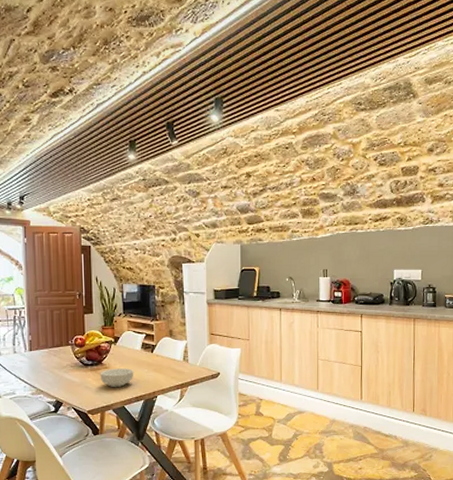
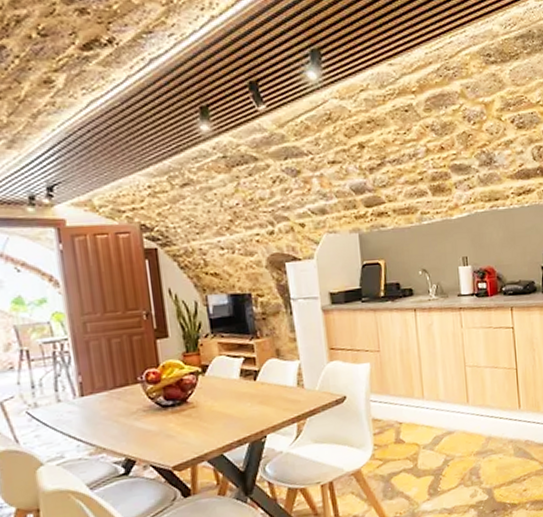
cereal bowl: present [100,368,134,387] -> none [185,404,233,432]

